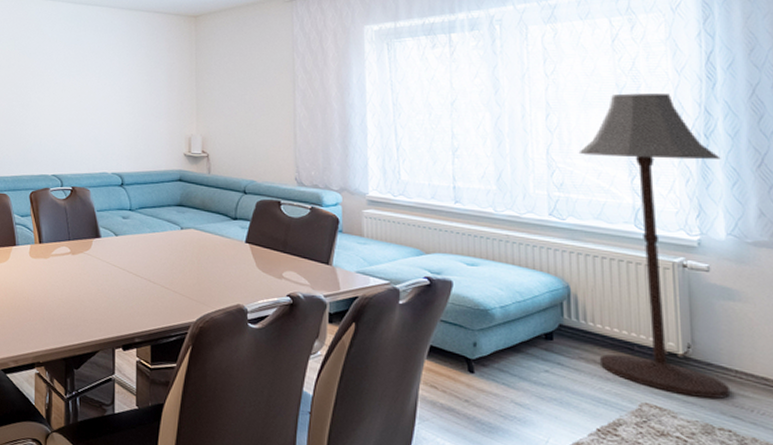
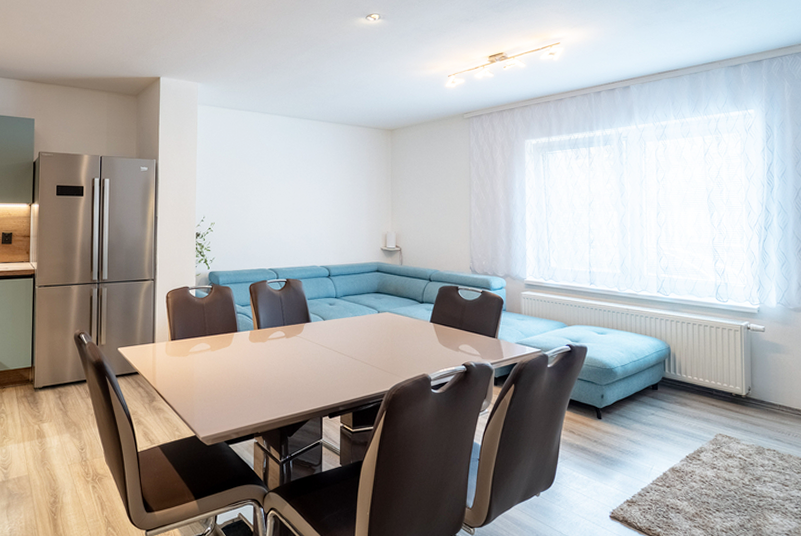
floor lamp: present [578,93,731,399] -> none [679,196,776,428]

